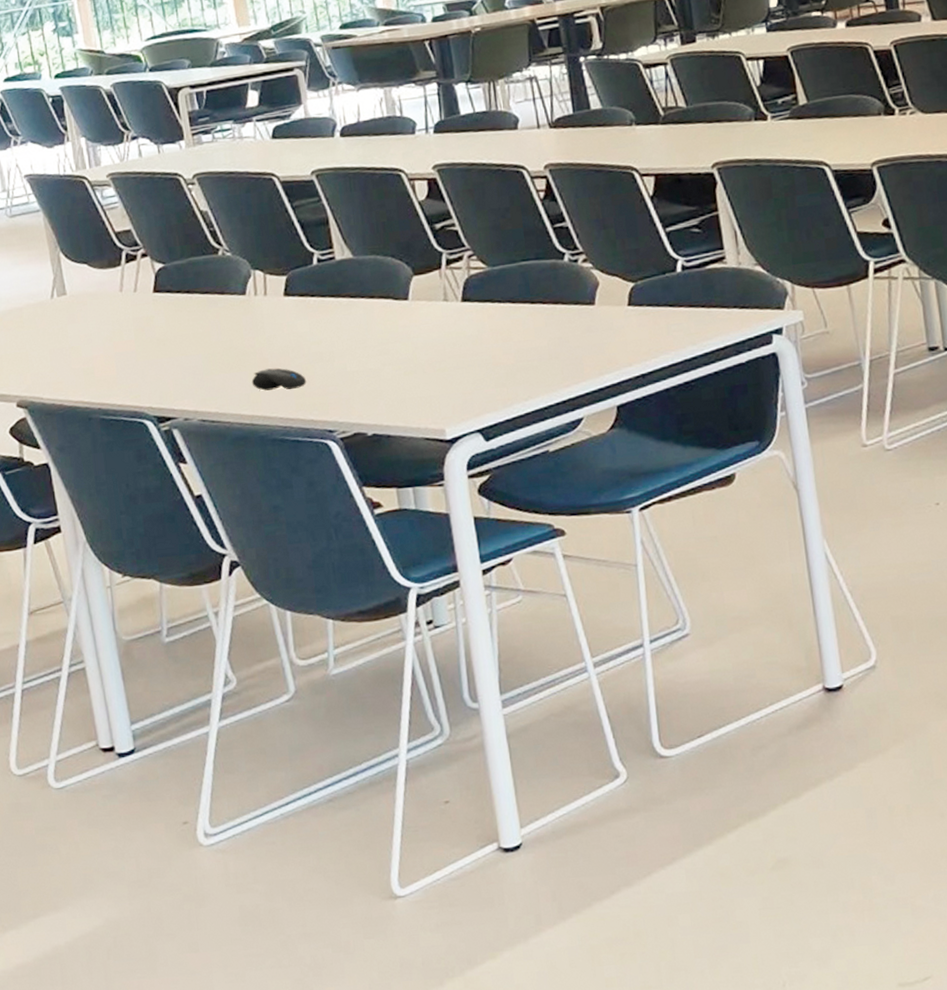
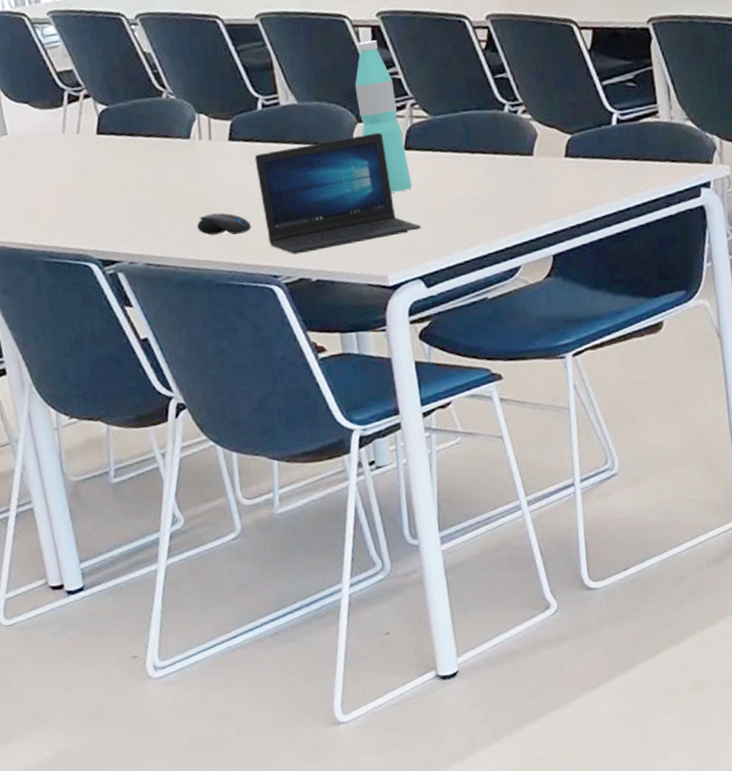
laptop: none [310,284,479,409] -> present [254,132,421,255]
water bottle: none [411,193,470,345] -> present [354,40,412,193]

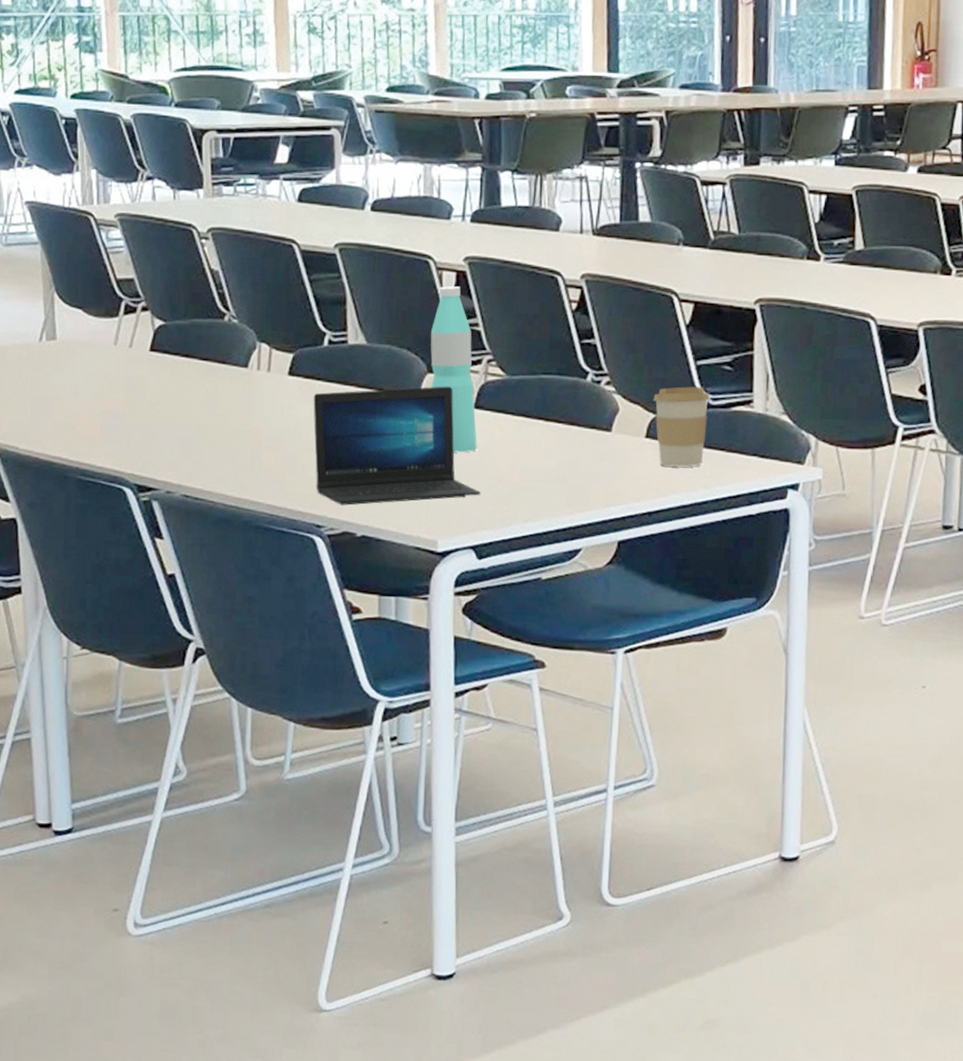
computer mouse: present [196,212,252,236] -> none [242,450,301,477]
coffee cup: none [567,104,620,181] -> present [653,386,711,467]

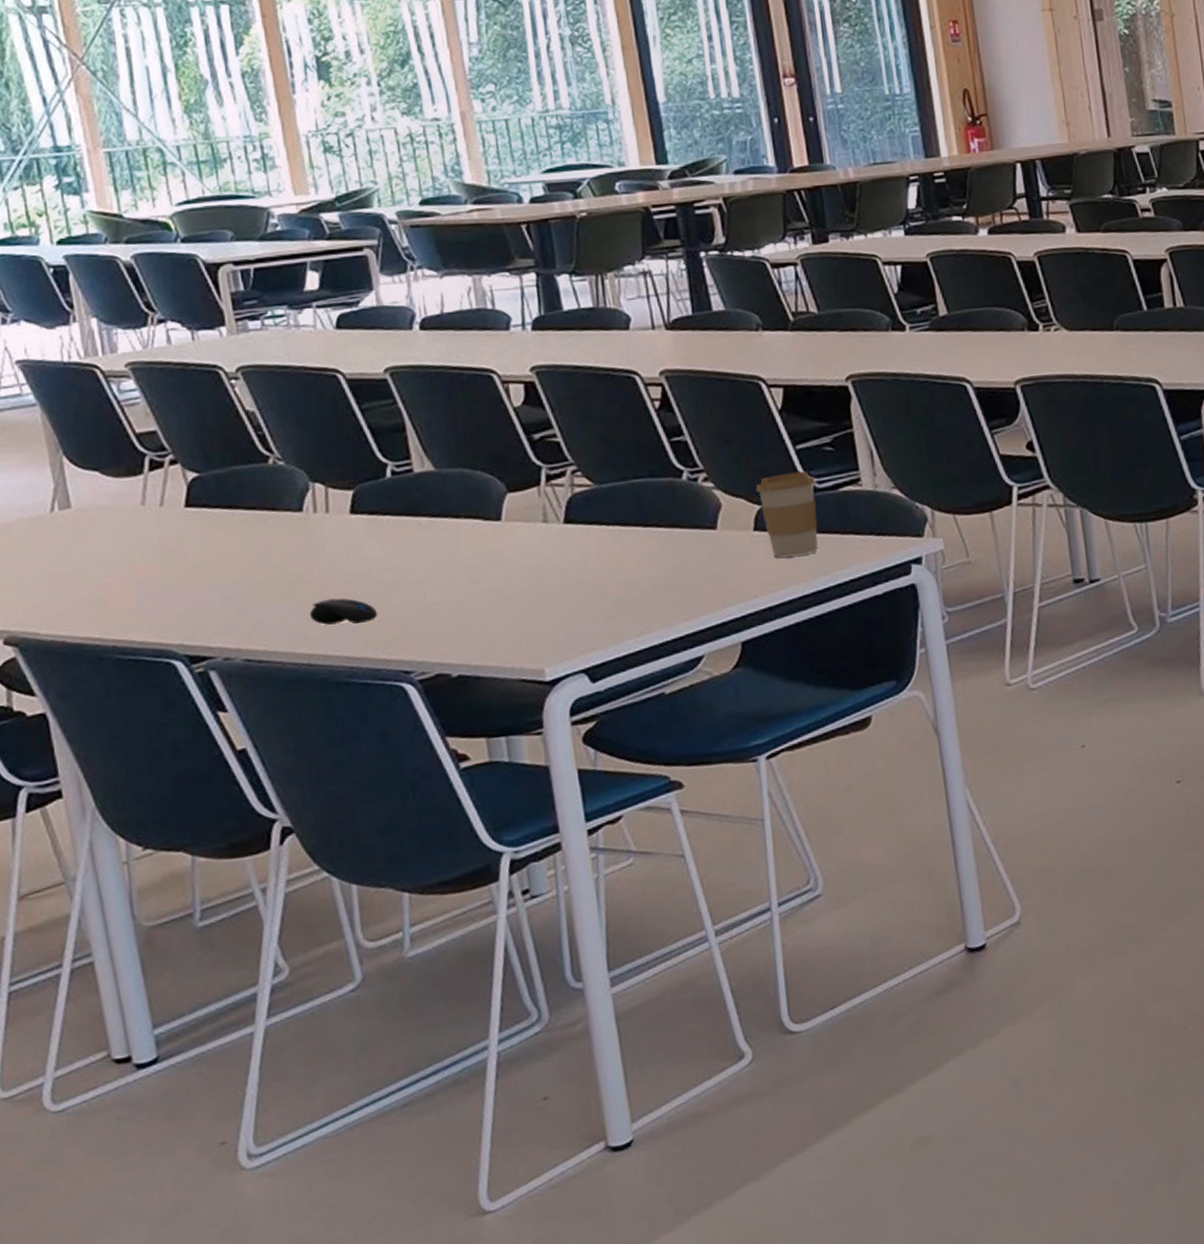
computer mouse: none [242,450,301,477] -> present [309,598,378,625]
laptop: present [313,386,480,506] -> none [382,503,584,646]
water bottle: present [430,286,477,453] -> none [504,398,574,573]

